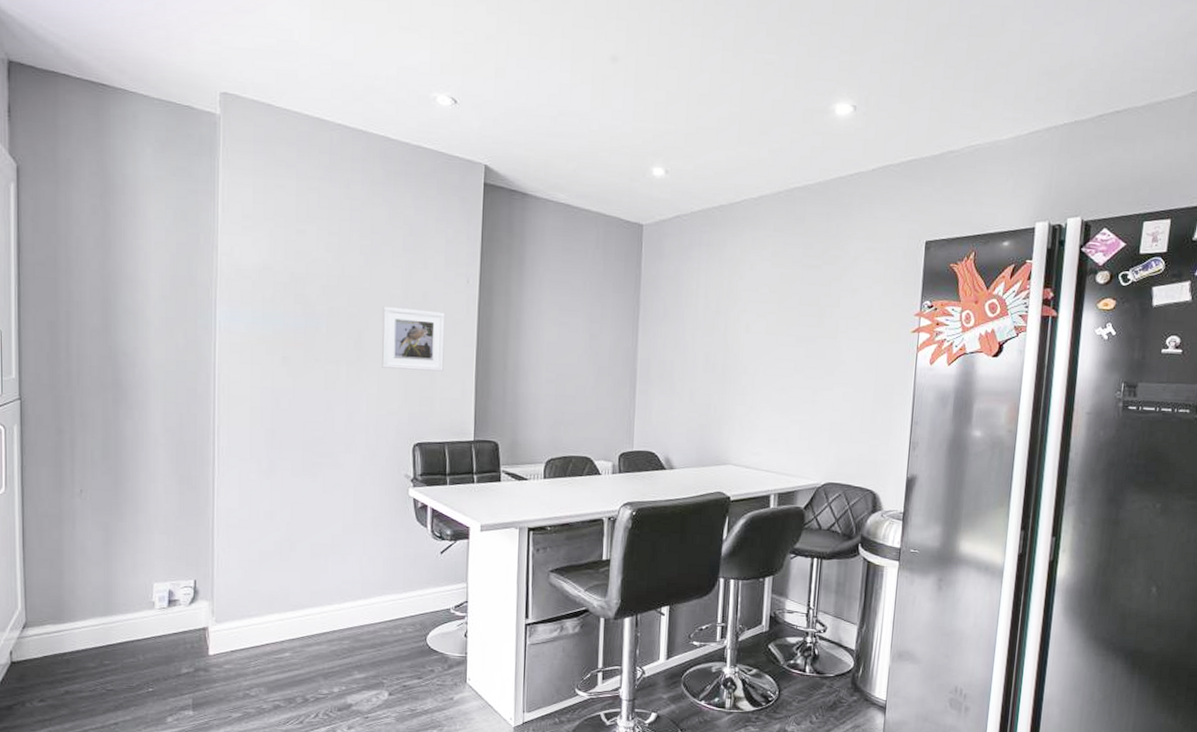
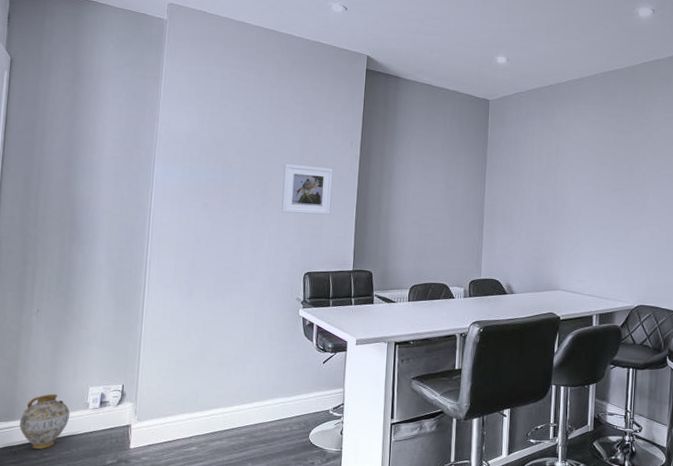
ceramic jug: none [71,591,132,657] -> present [20,393,70,450]

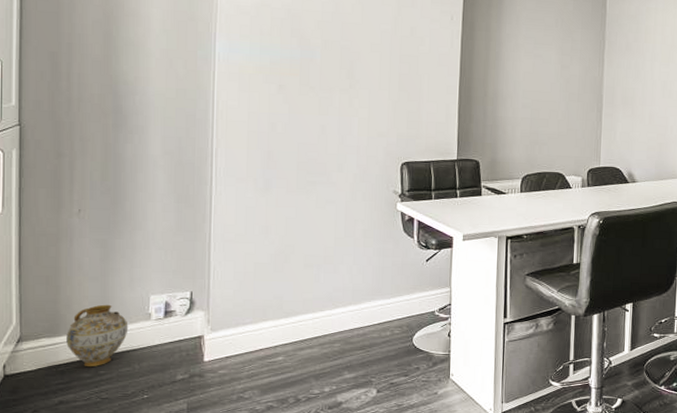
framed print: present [282,163,333,215] -> none [372,40,431,98]

